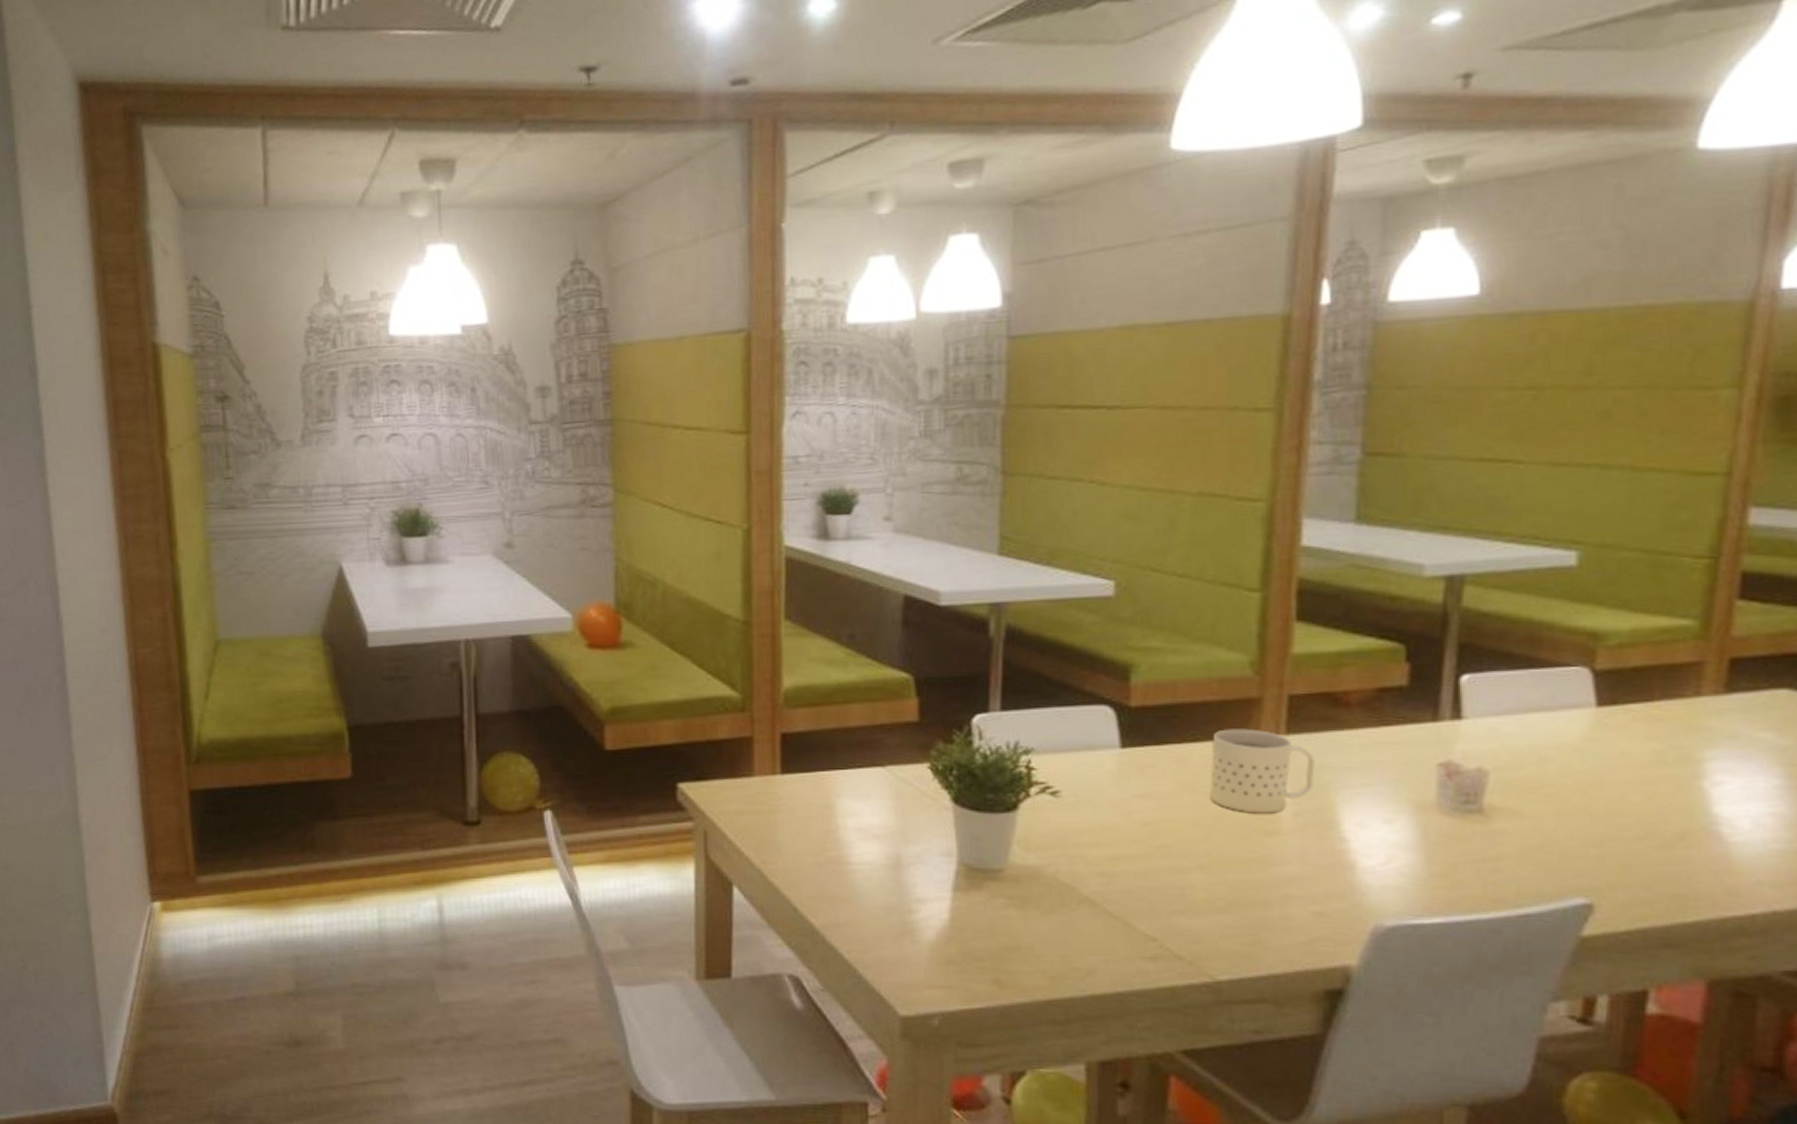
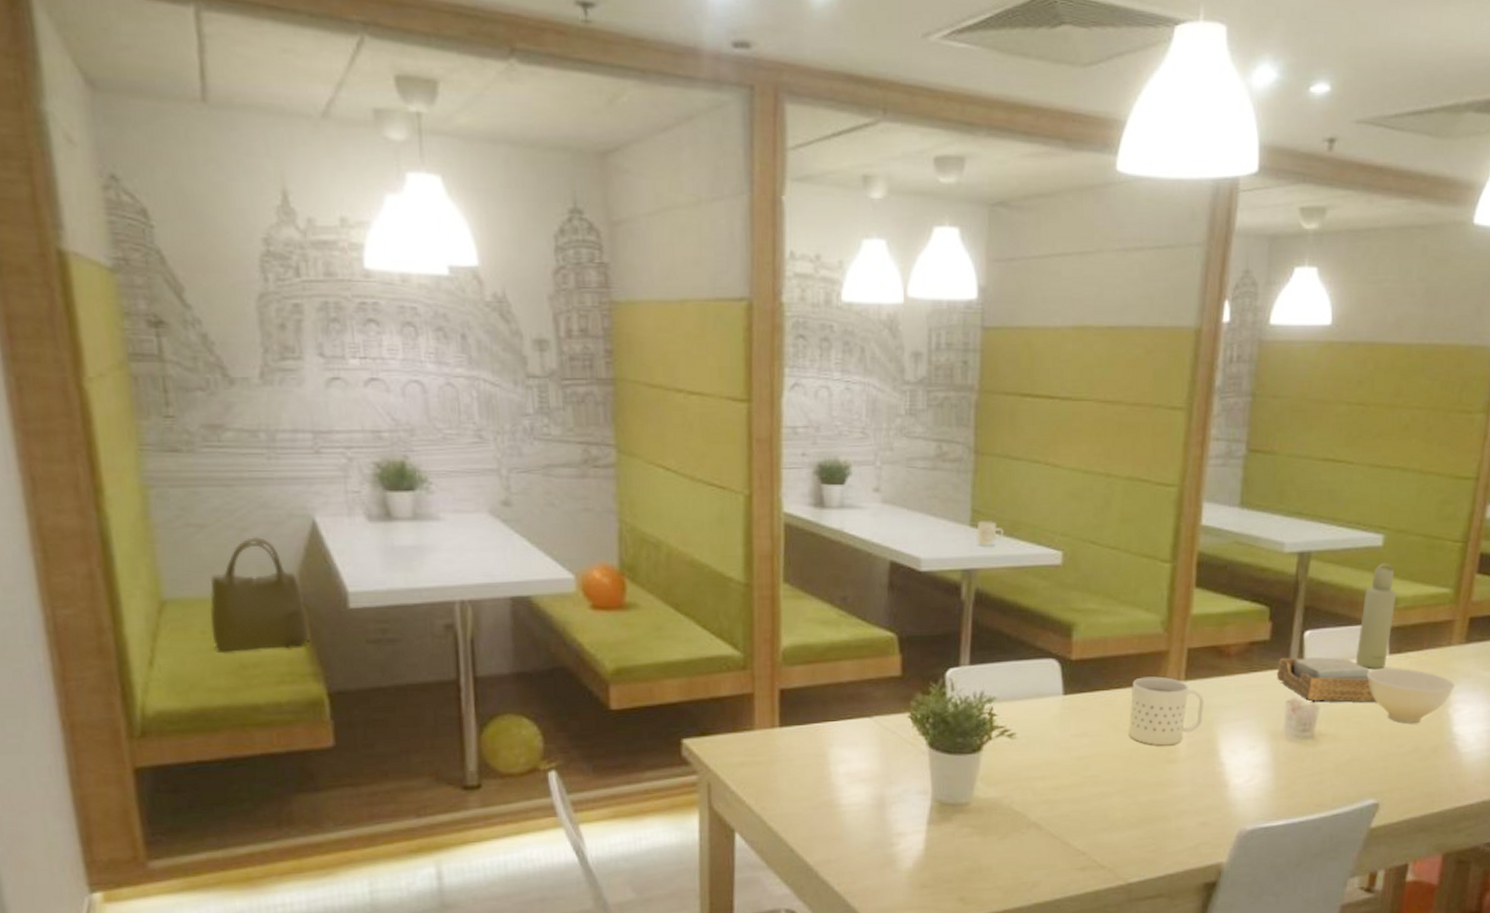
handbag: none [254,582,333,687] -> present [210,537,309,652]
mug: none [1006,547,1040,577] -> present [976,520,1004,546]
napkin holder: none [1420,708,1581,768] -> present [1276,657,1377,702]
bottle: none [1542,587,1604,726] -> present [1355,563,1397,670]
bowl: none [1562,724,1711,798] -> present [1367,668,1455,723]

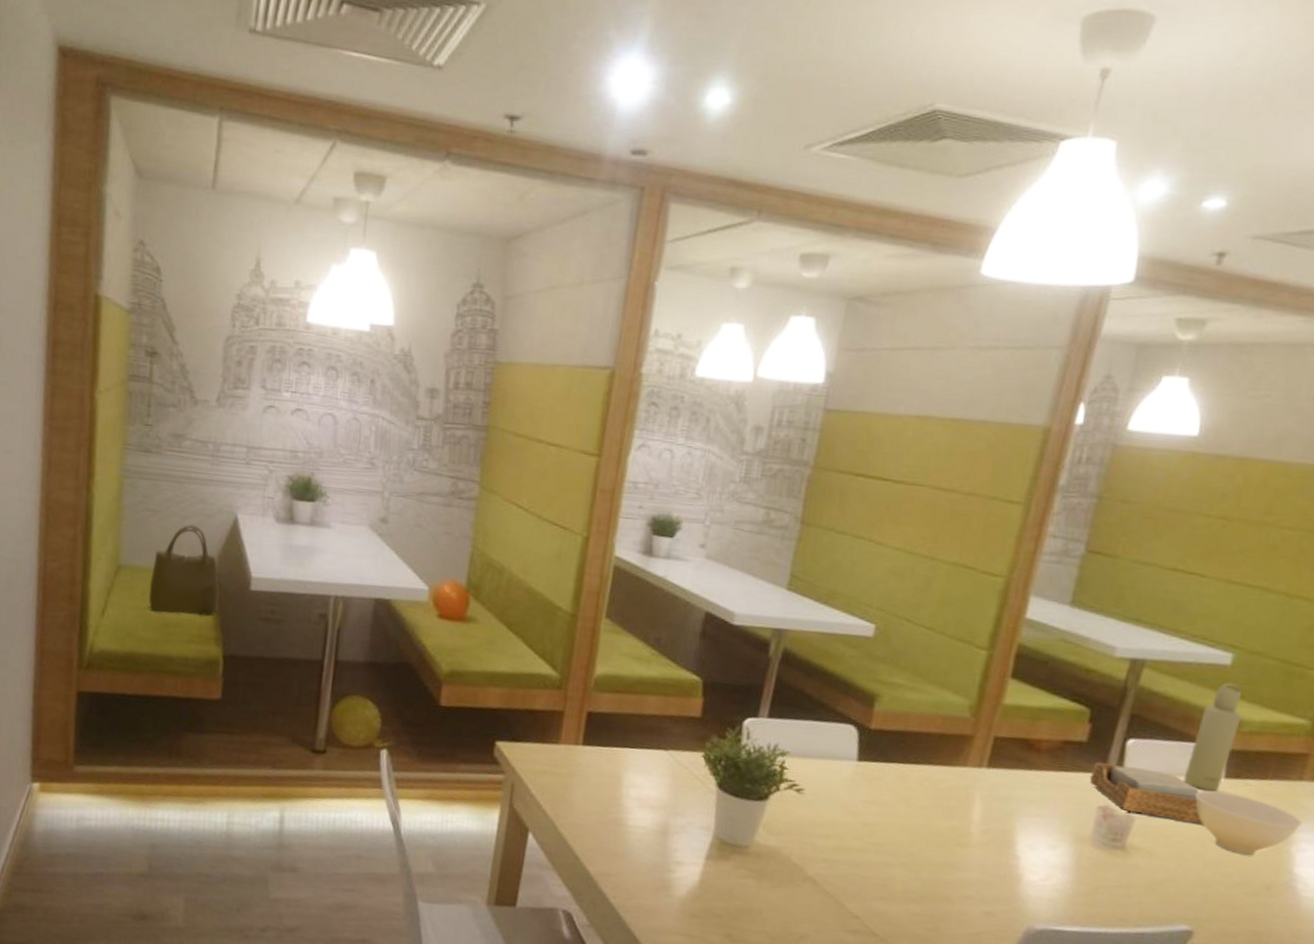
mug: present [976,520,1004,546] -> none [791,586,819,611]
mug: present [1129,676,1204,746] -> none [920,757,1006,829]

